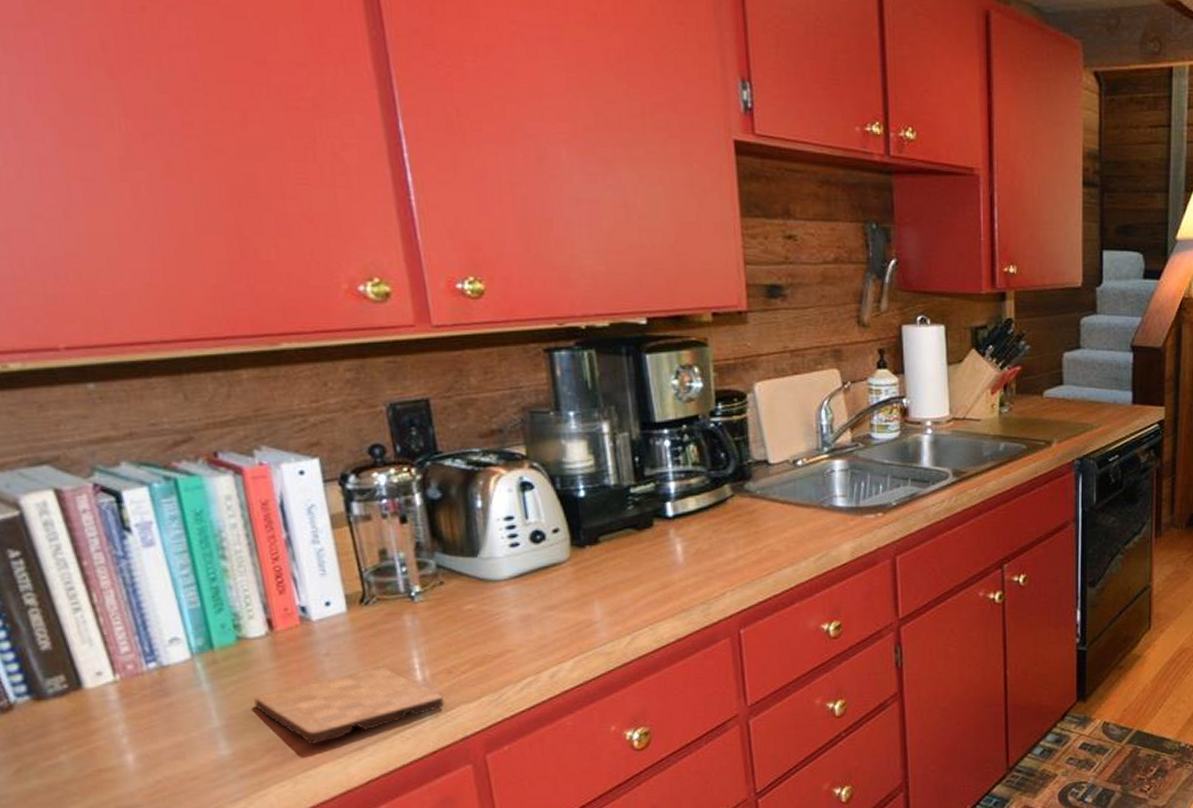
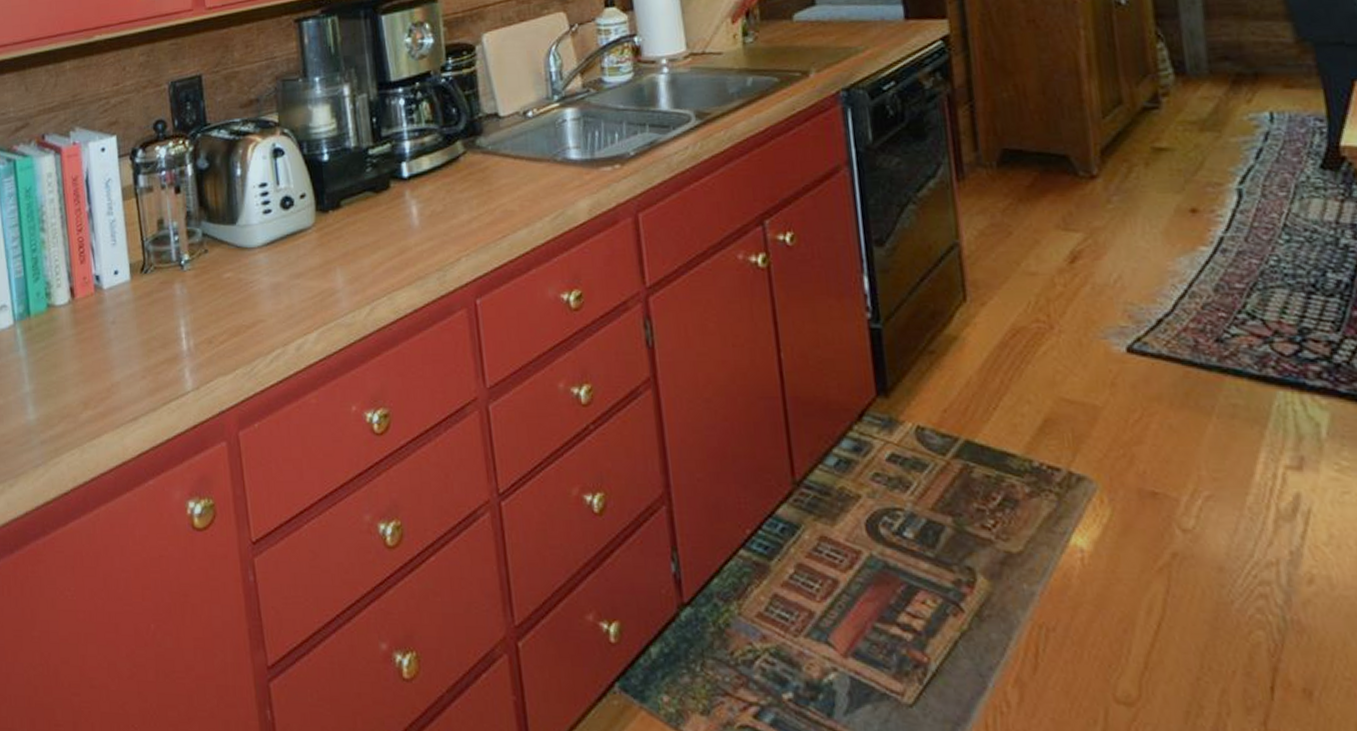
cutting board: present [254,666,445,745] -> none [56,335,205,413]

